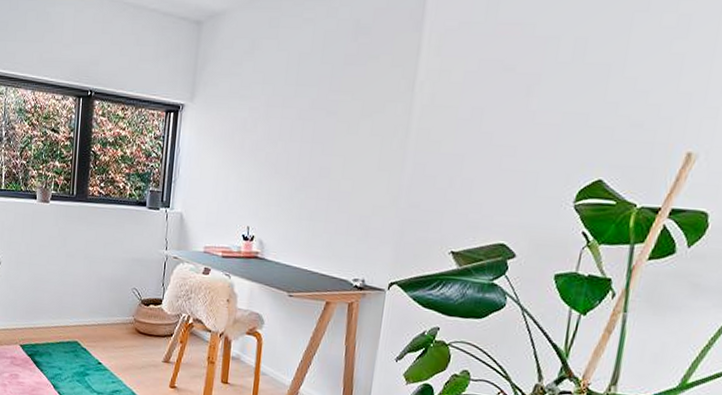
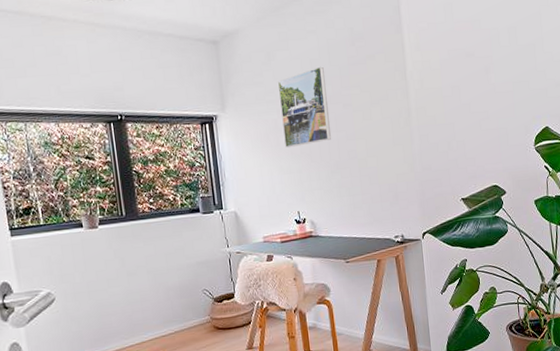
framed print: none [250,62,313,153] -> present [278,66,332,147]

